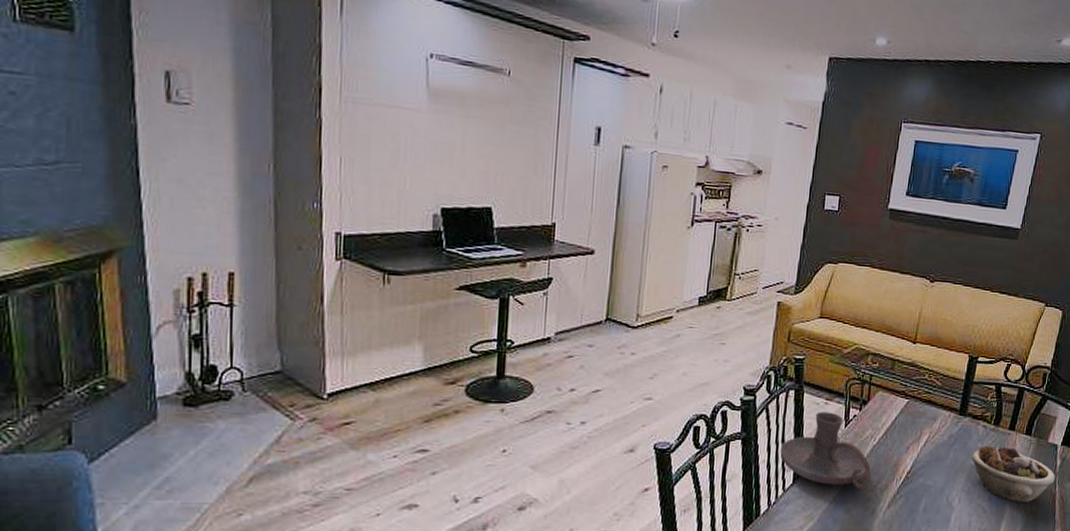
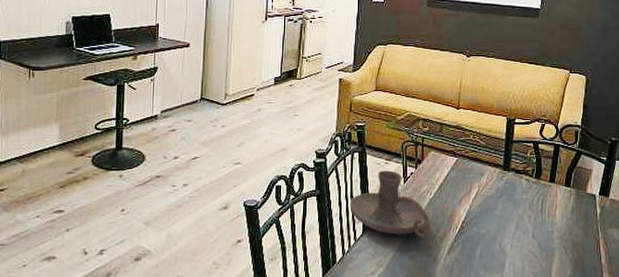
succulent planter: present [972,445,1055,502] -> none [519,197,597,248]

